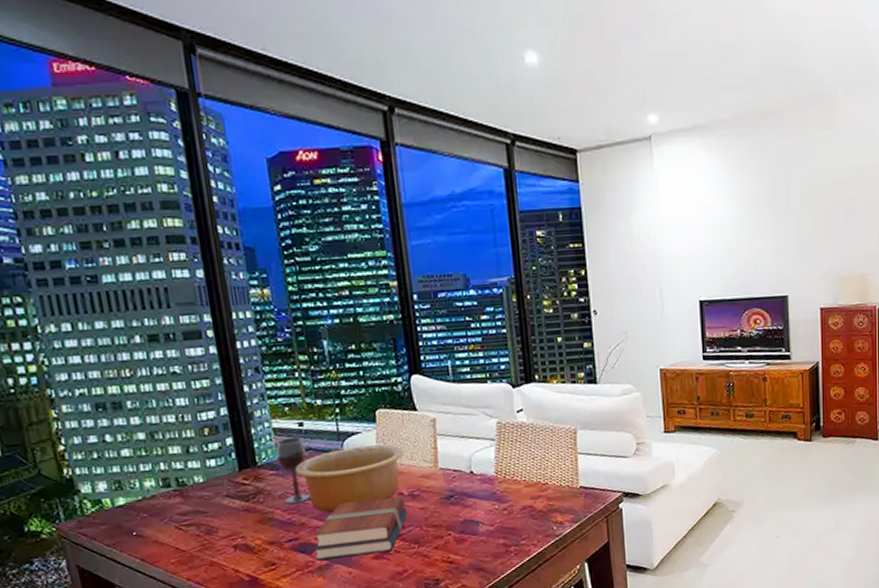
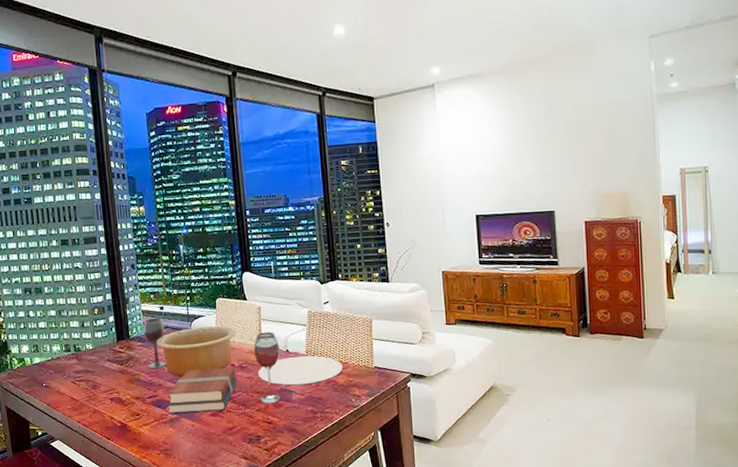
wineglass: none [428,449,466,539] -> present [254,332,282,404]
placemat: none [433,476,542,516] -> present [257,355,343,386]

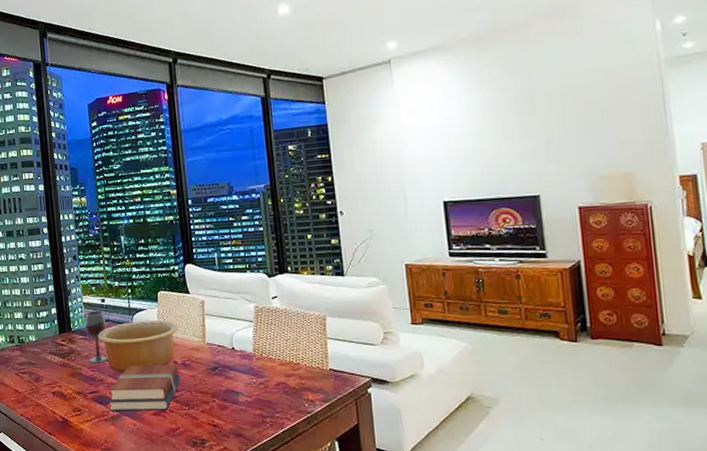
wineglass: present [254,332,282,404] -> none [197,328,228,405]
placemat: present [257,355,343,386] -> none [201,354,294,387]

